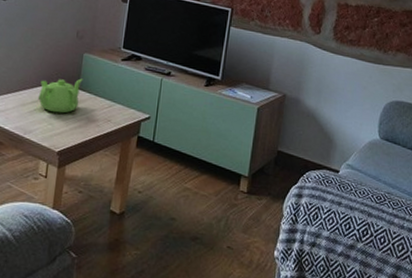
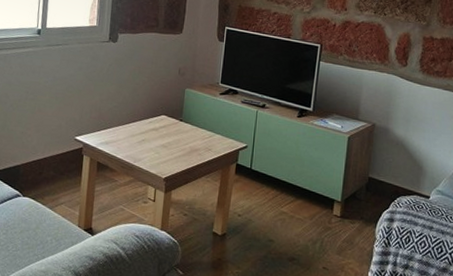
teapot: present [37,78,83,114] -> none [145,111,186,143]

